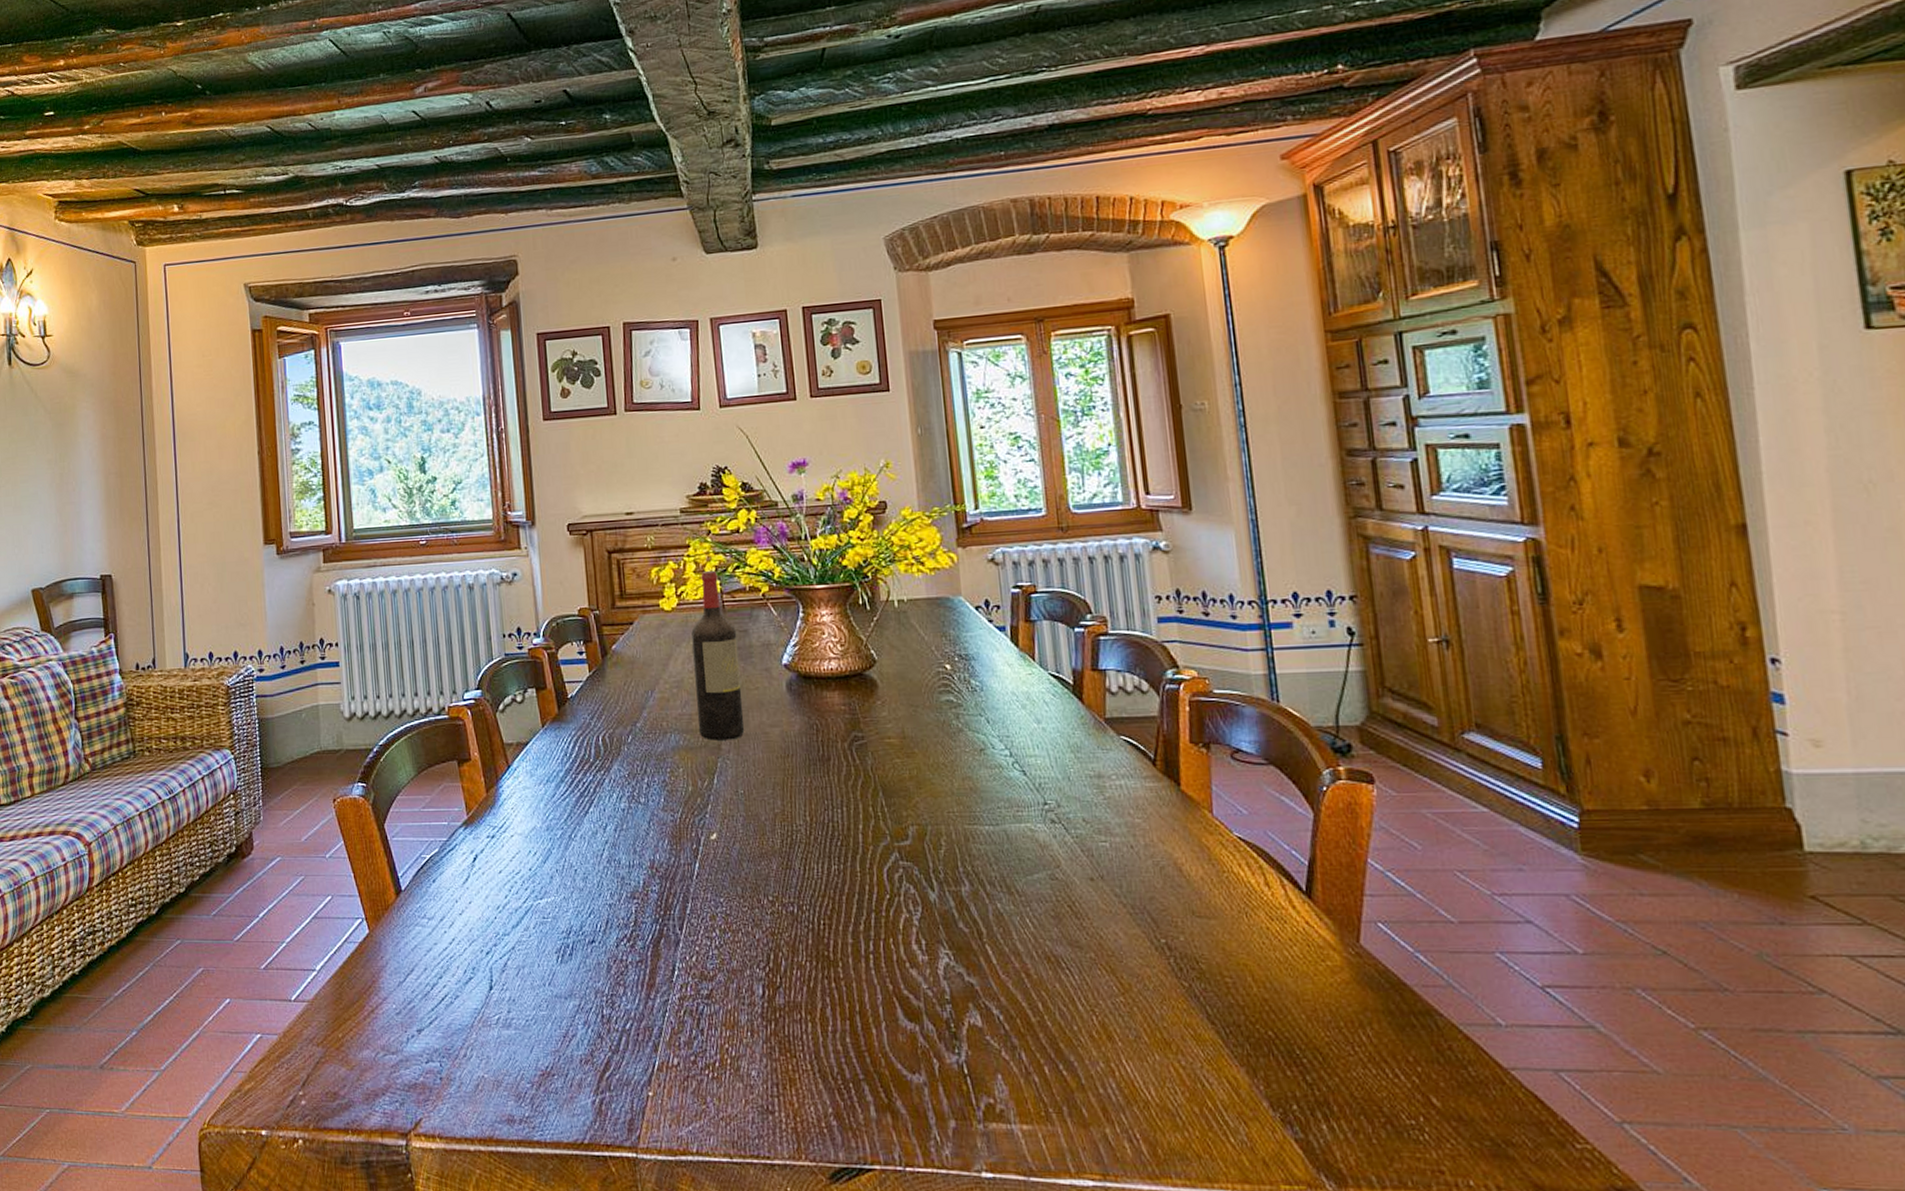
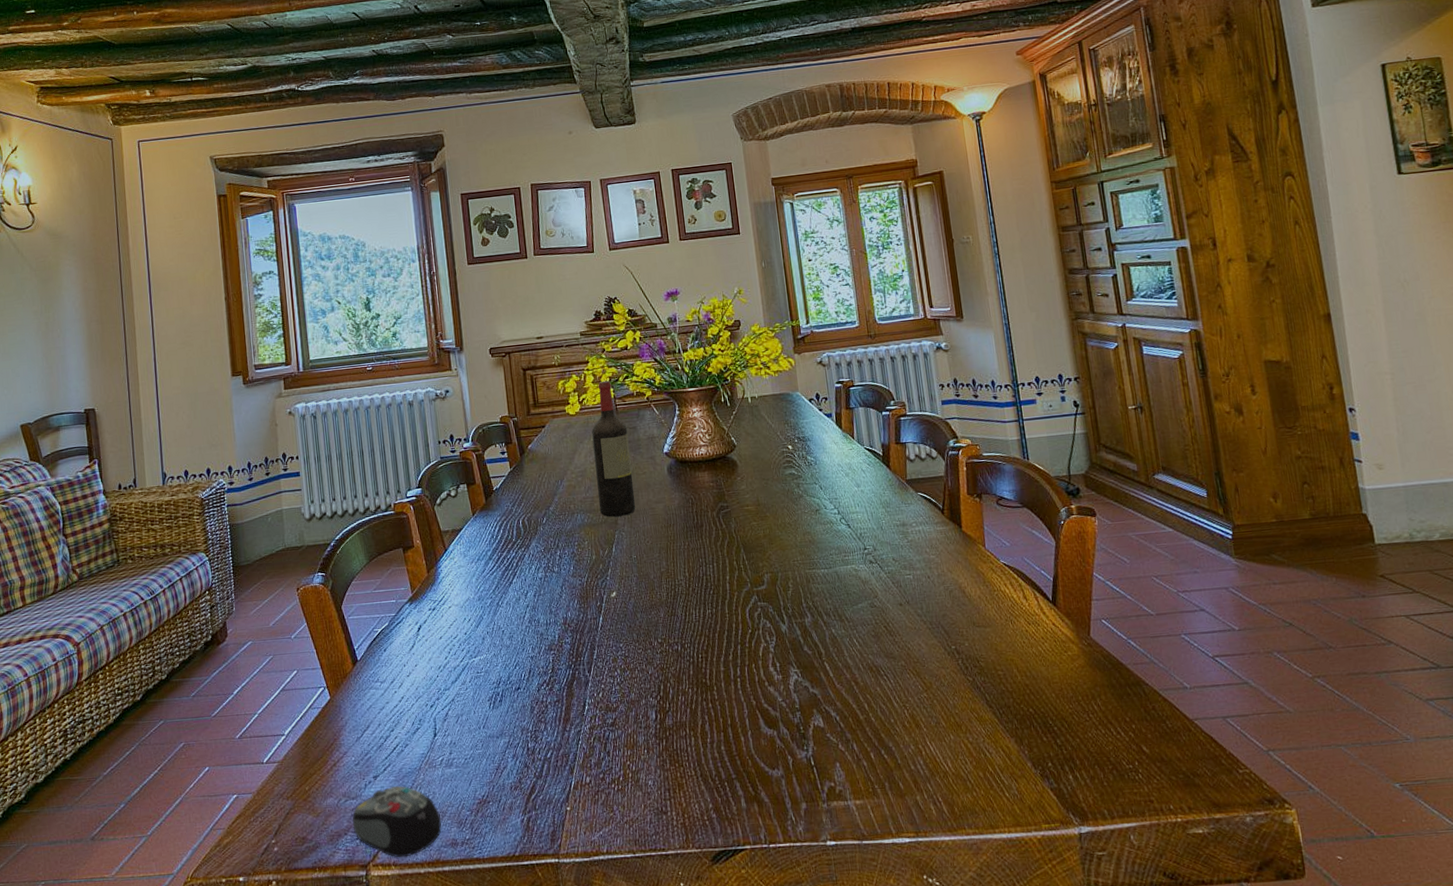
computer mouse: none [392,1044,496,1130] -> present [352,786,442,858]

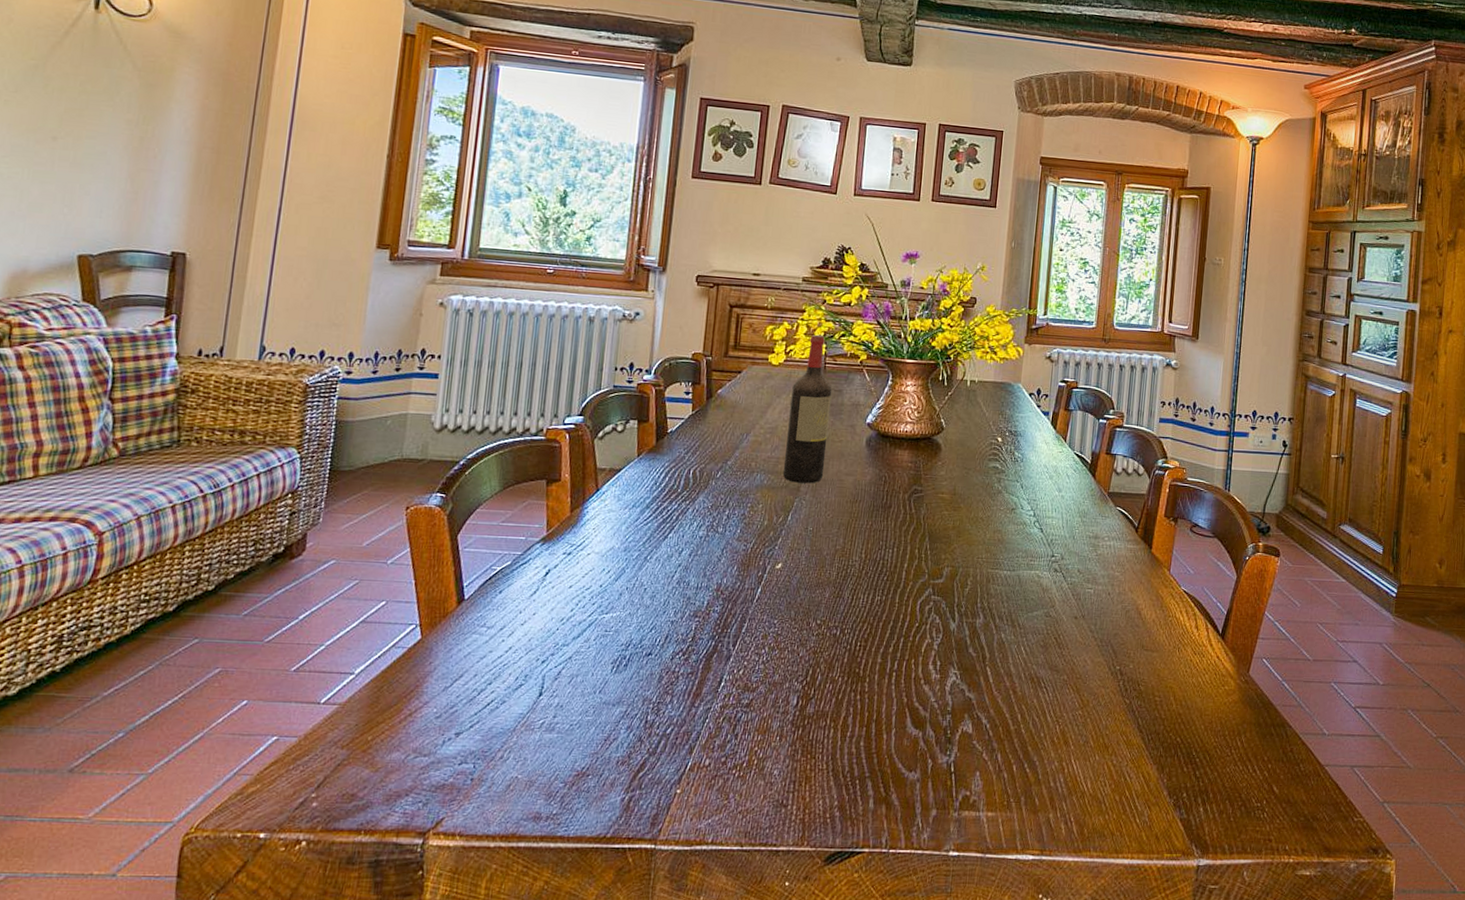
computer mouse: present [352,786,442,858] -> none [417,747,527,828]

